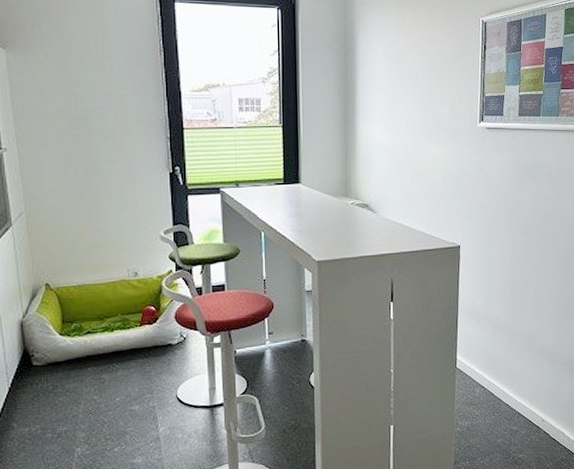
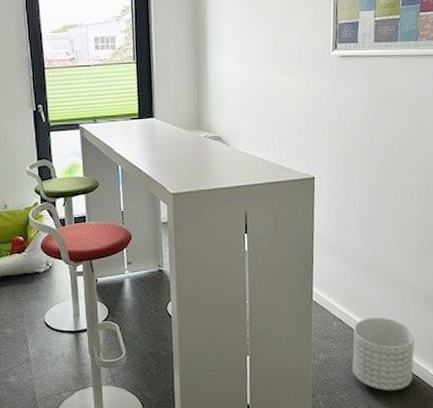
planter: none [493,382,553,455] -> present [352,317,415,391]

